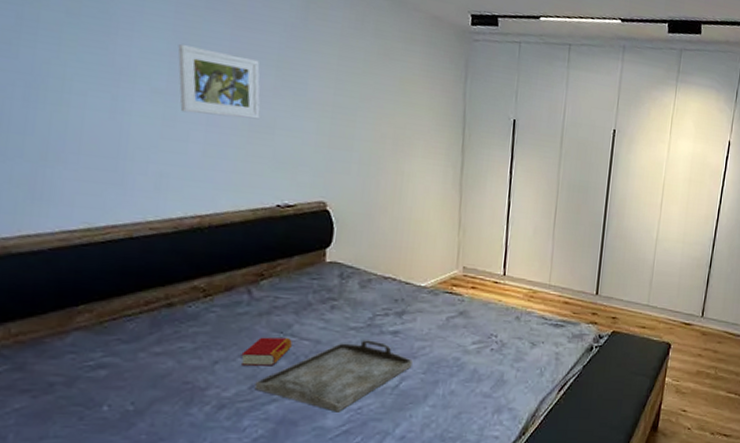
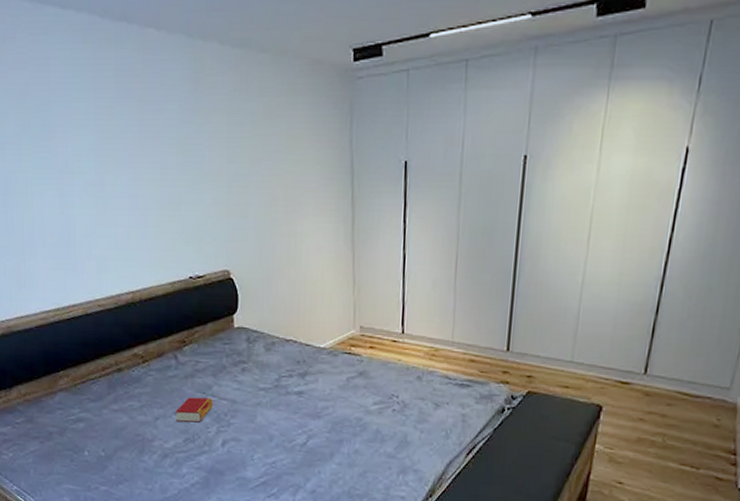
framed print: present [177,43,261,120] -> none [99,136,168,200]
serving tray: present [254,340,414,412] -> none [188,400,319,465]

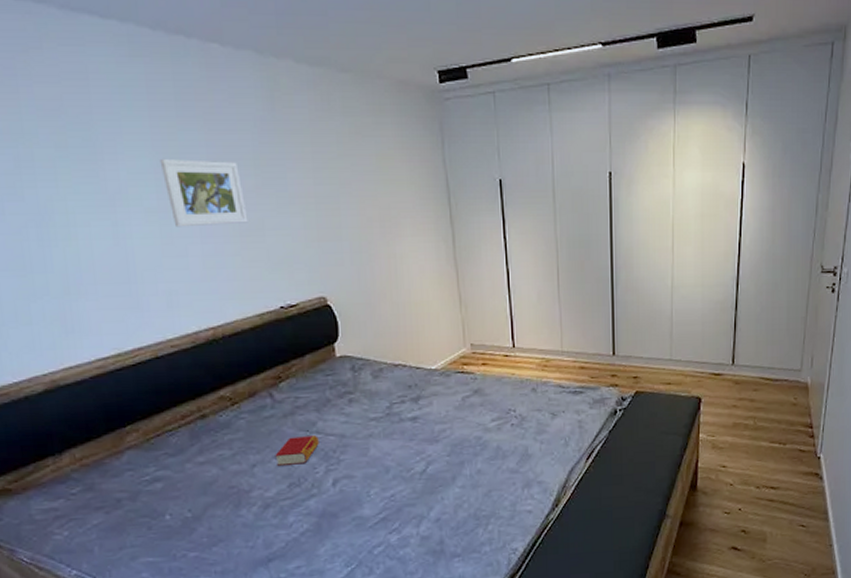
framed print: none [99,136,168,200] -> present [159,158,248,228]

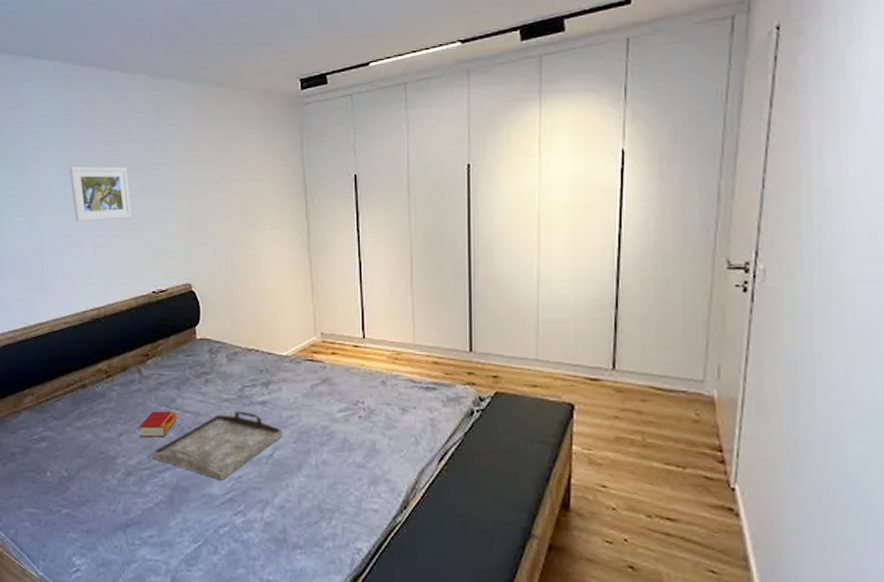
serving tray: none [292,429,437,502] -> present [152,411,284,481]

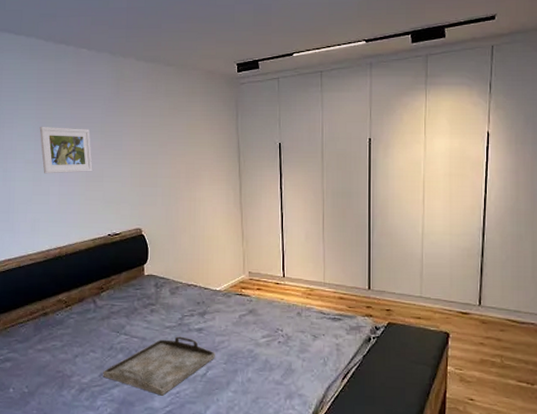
book: present [139,411,177,438] -> none [92,336,126,359]

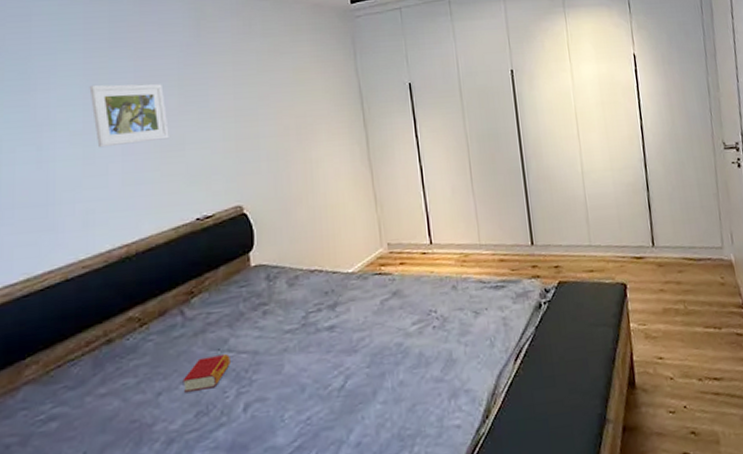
book: none [92,336,126,359] -> present [182,354,230,392]
serving tray: present [103,336,216,396] -> none [200,340,356,427]

